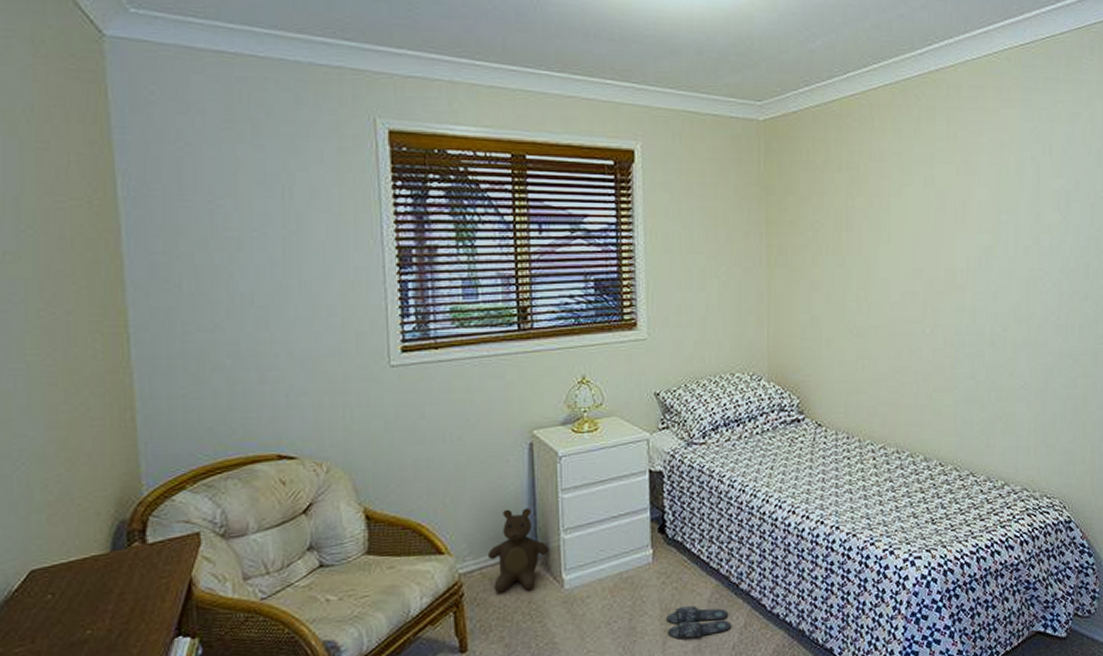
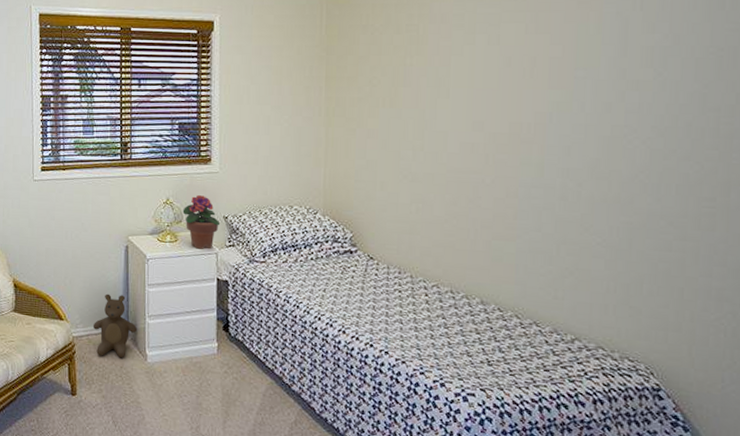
potted flower: none [603,369,651,437] -> present [182,195,221,249]
slippers: present [667,606,732,640] -> none [227,394,284,424]

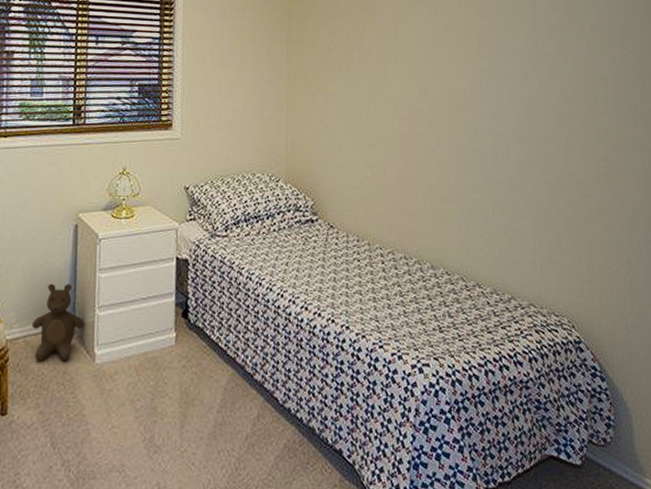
potted flower: present [182,195,221,249] -> none [140,164,181,225]

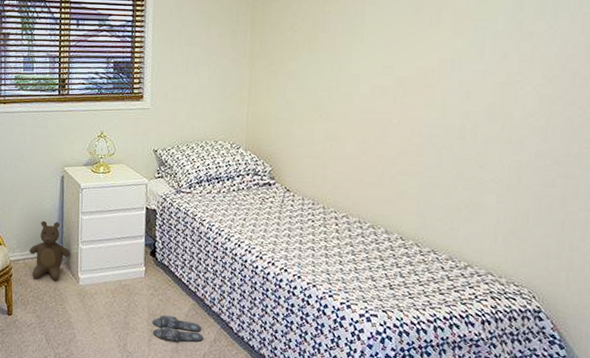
slippers: none [185,392,246,426] -> present [153,315,204,342]

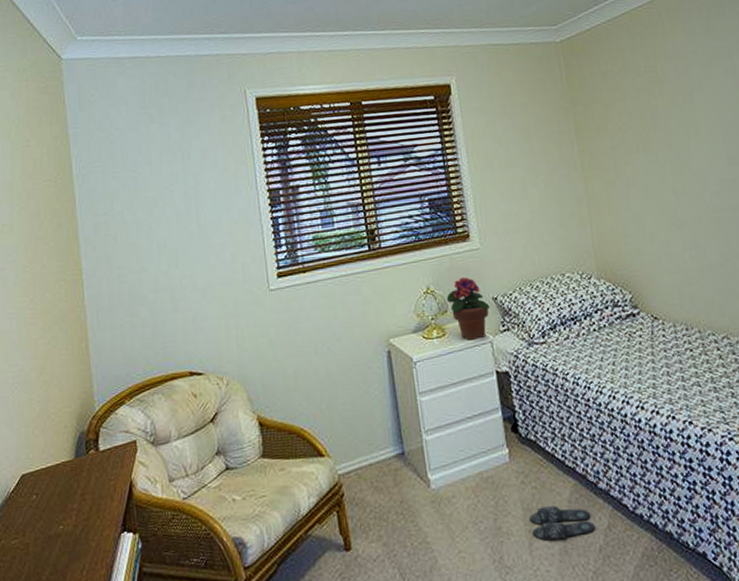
teddy bear: present [29,220,70,281] -> none [360,411,414,493]
potted flower: none [115,130,151,180] -> present [446,277,491,340]

